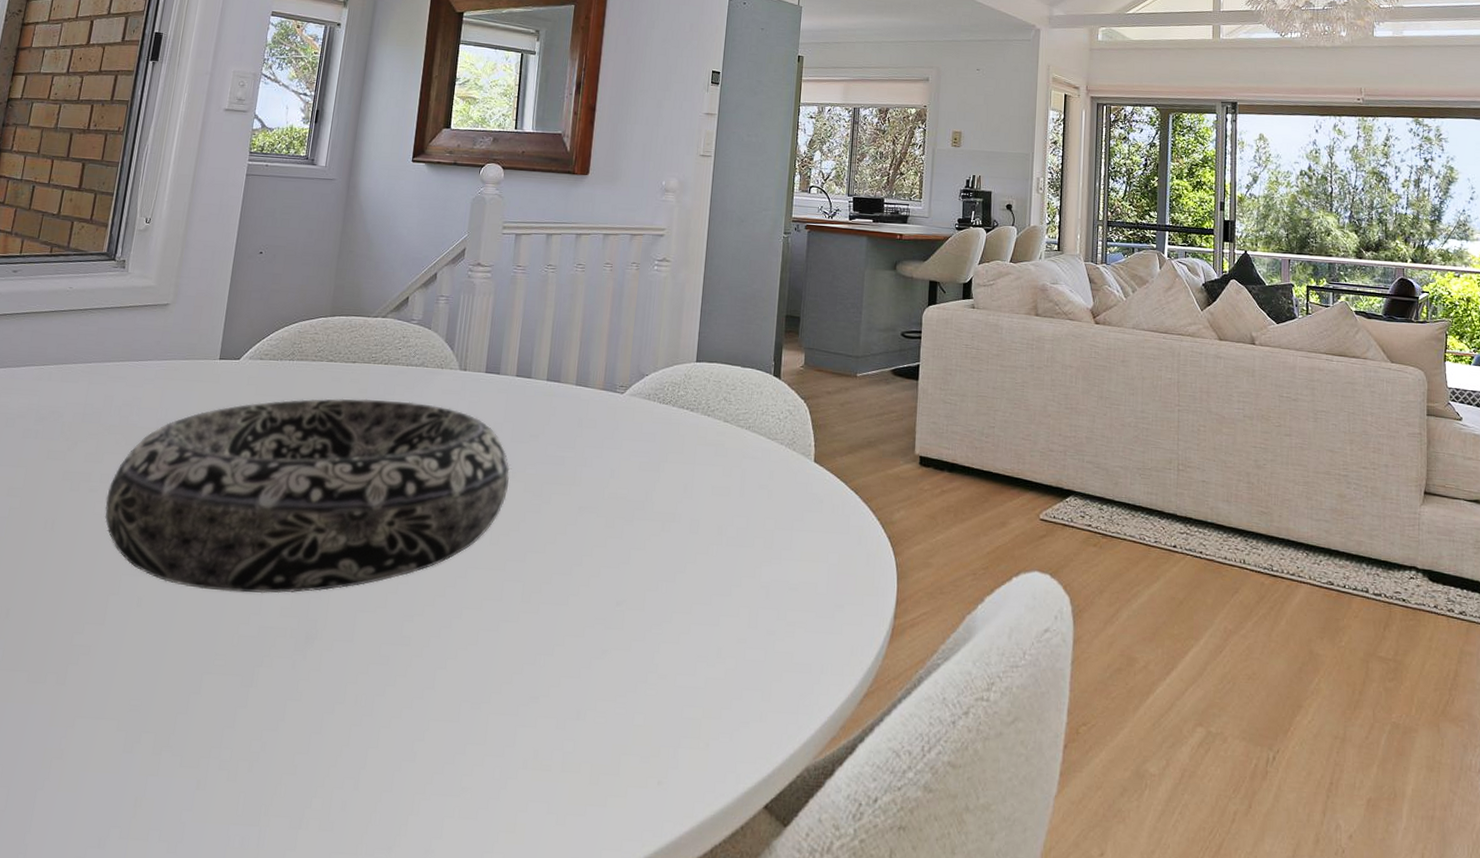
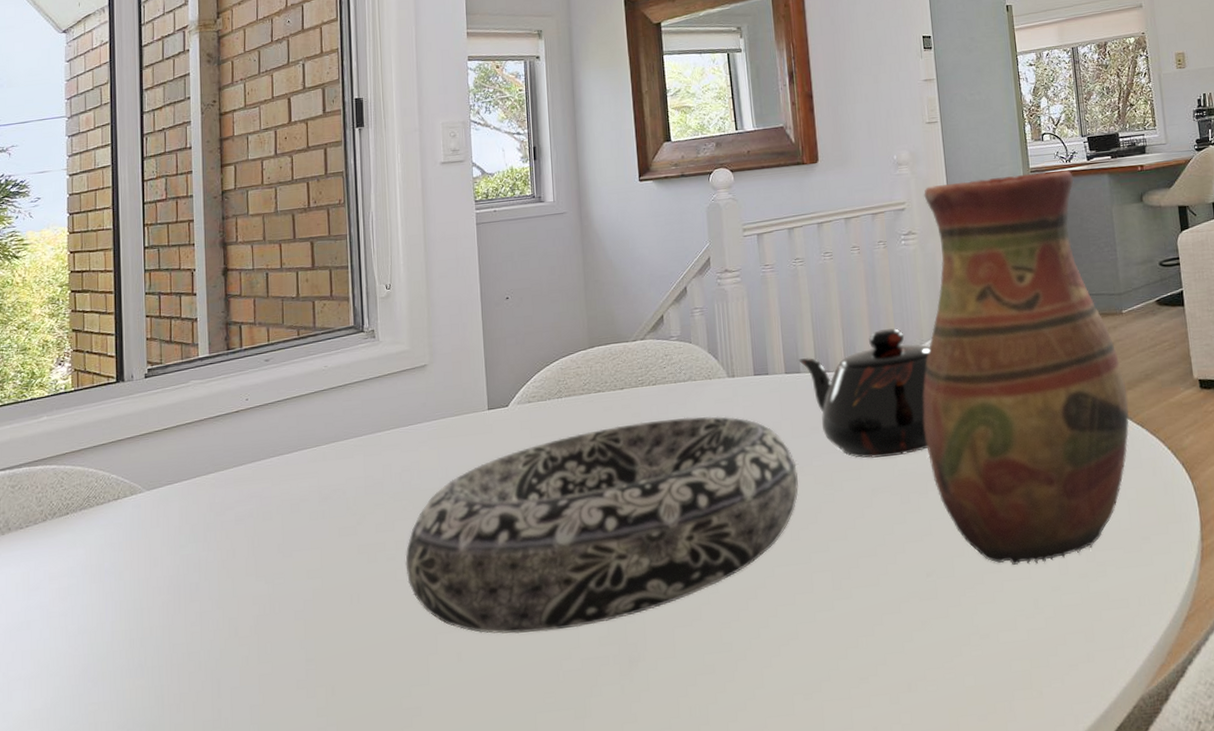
teapot: none [531,349,663,478] -> present [797,328,930,458]
vase: none [640,217,848,612] -> present [923,169,1129,565]

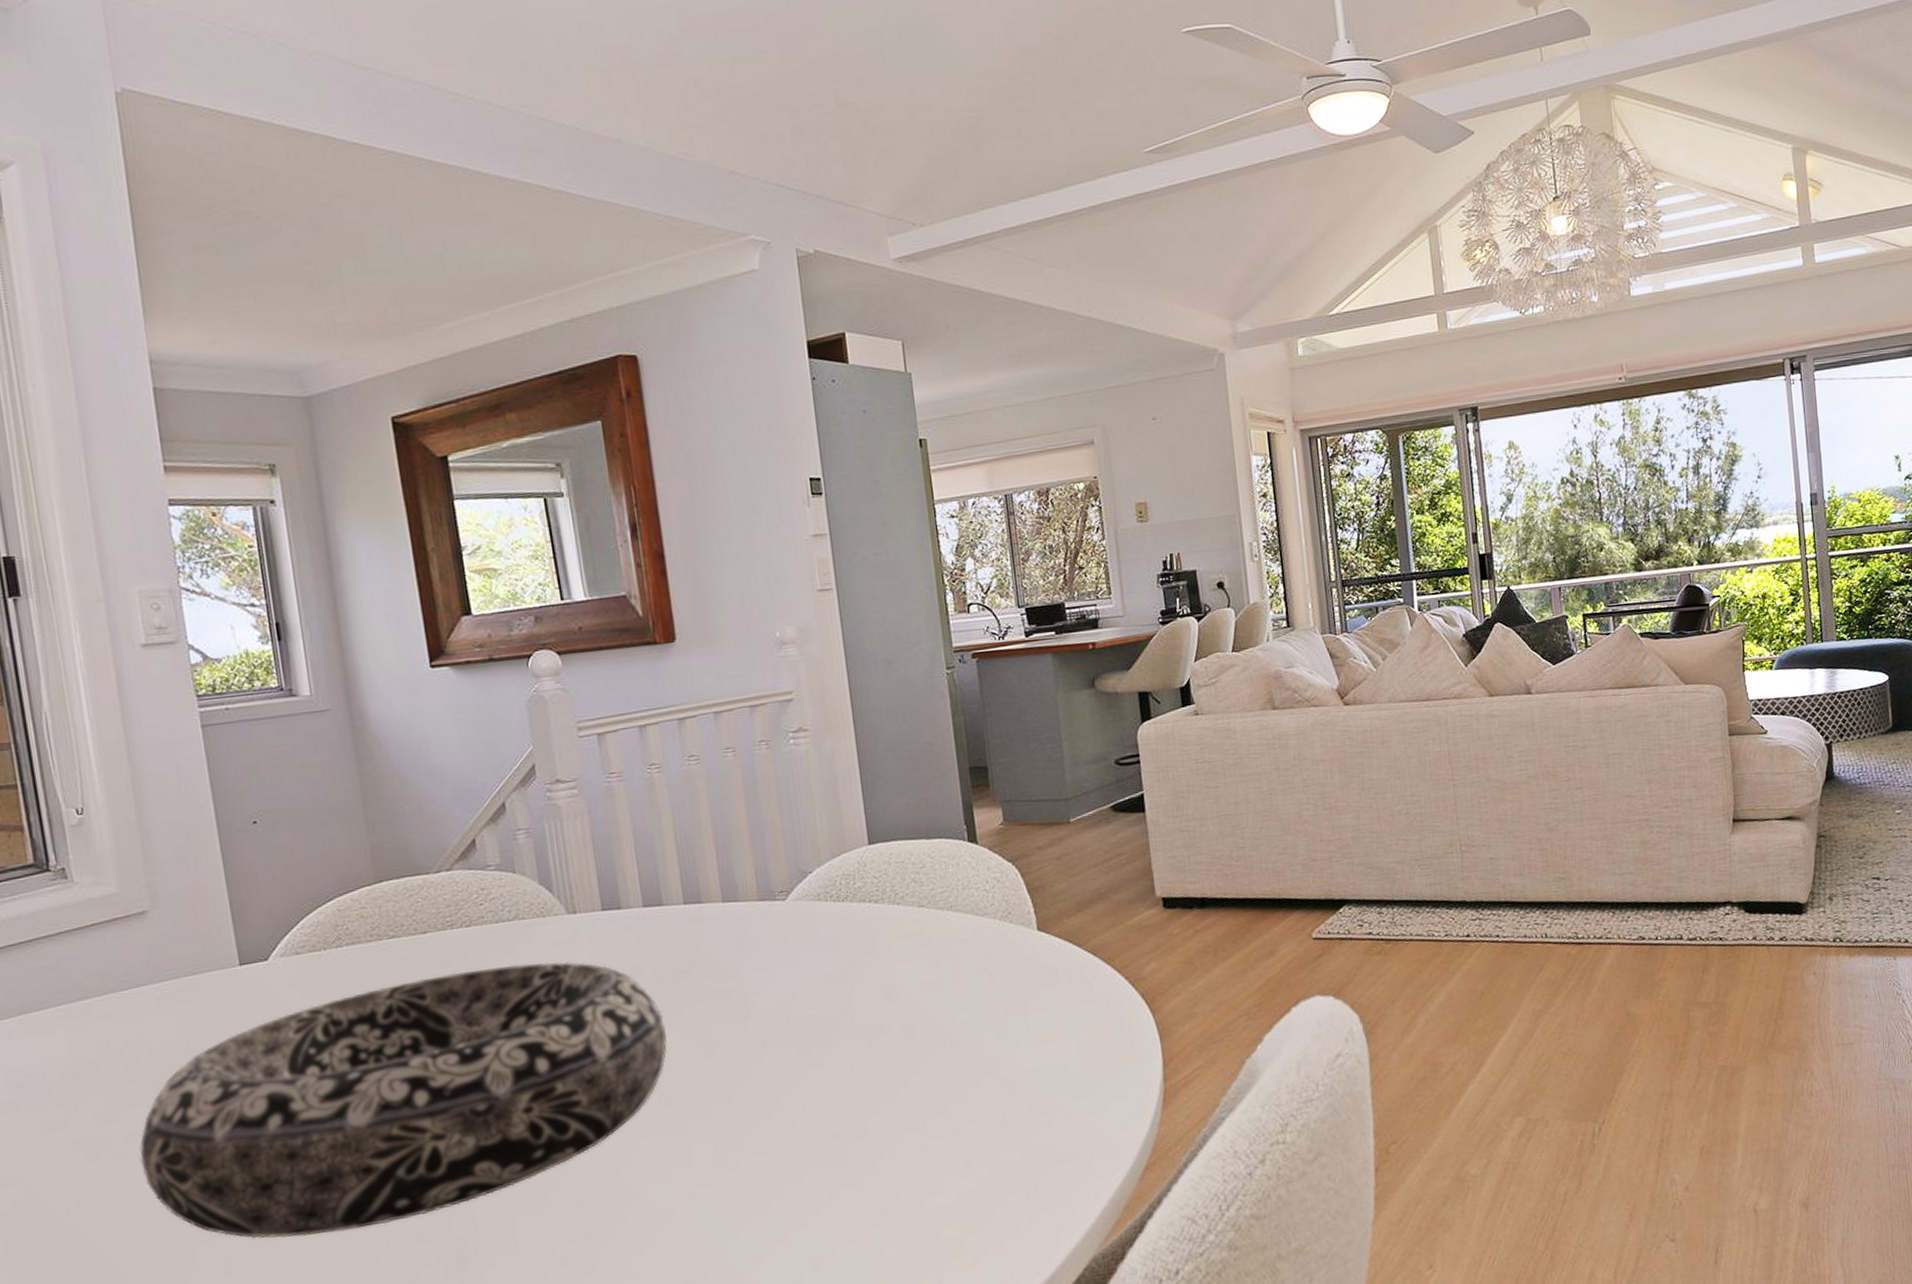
teapot: present [797,328,930,458] -> none [659,847,830,1005]
vase: present [923,169,1129,565] -> none [817,648,1079,1120]

